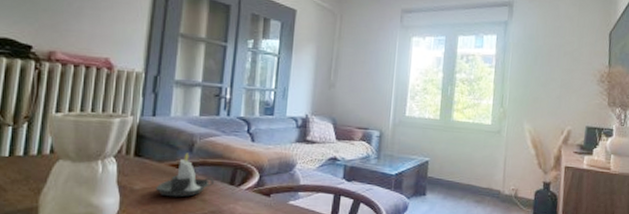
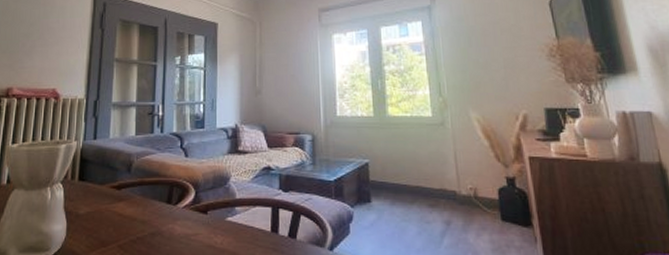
candle: present [155,152,214,197] -> none [98,173,152,220]

